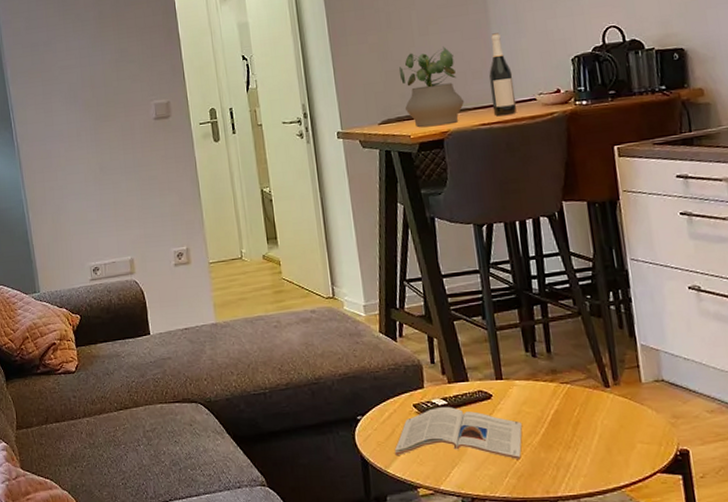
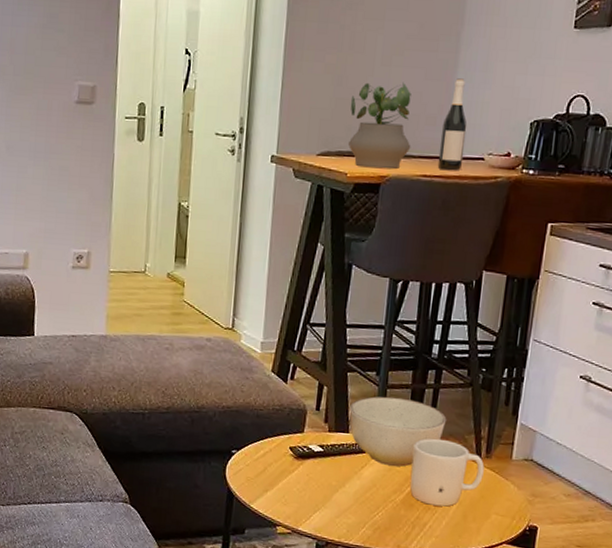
magazine: present [394,406,523,460] -> none [261,452,391,514]
bowl: none [463,337,564,408] -> present [349,396,447,467]
mug: none [537,373,617,443] -> present [409,438,485,507]

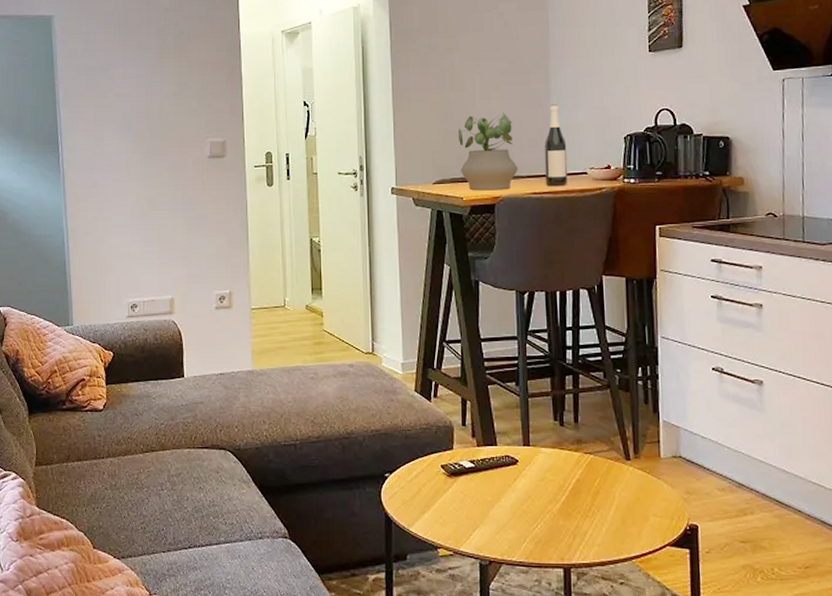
bowl: present [349,396,447,467] -> none [494,405,591,475]
mug: present [409,438,485,507] -> none [562,443,635,513]

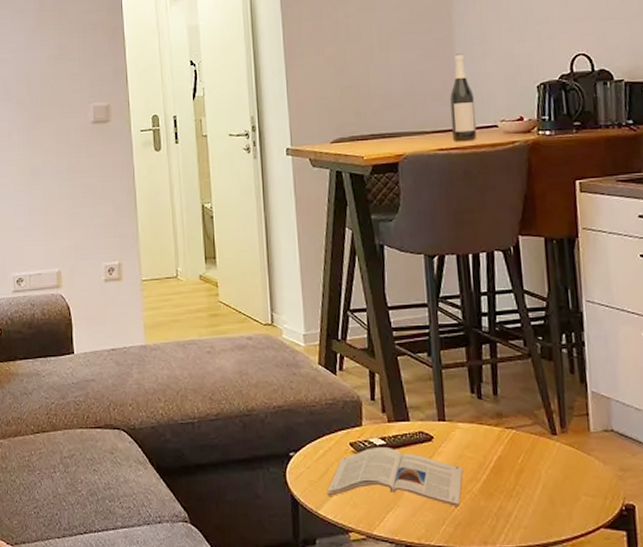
magazine: none [418,469,545,526] -> present [327,446,464,508]
potted plant: present [457,112,519,191] -> none [355,64,423,149]

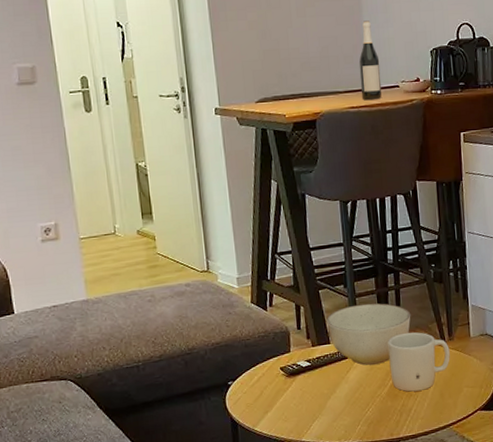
magazine: present [327,446,464,508] -> none [262,367,374,415]
bowl: none [406,377,511,452] -> present [326,303,411,365]
mug: none [481,417,563,492] -> present [387,332,450,392]

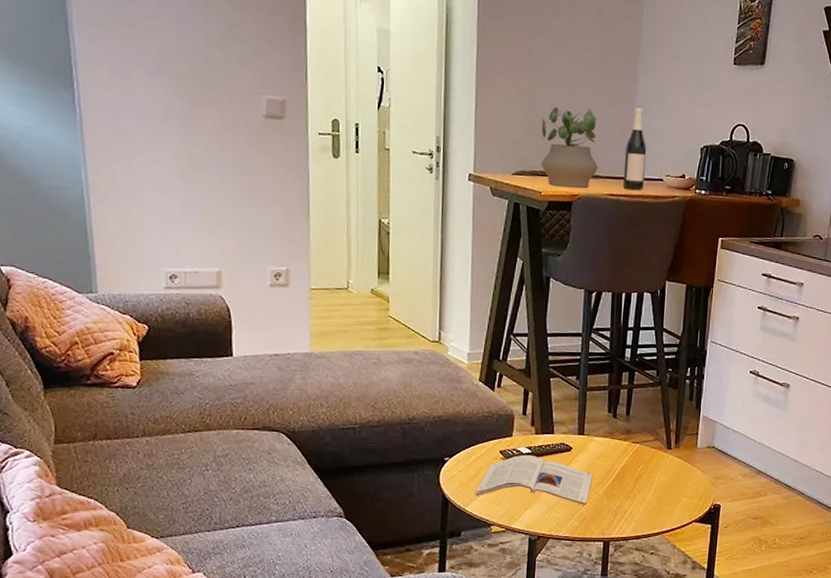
magazine: none [262,367,374,415] -> present [475,454,594,506]
potted plant: none [276,29,336,108] -> present [540,106,599,189]
bowl: present [326,303,411,365] -> none [553,398,641,461]
mug: present [387,332,450,392] -> none [610,433,674,494]

